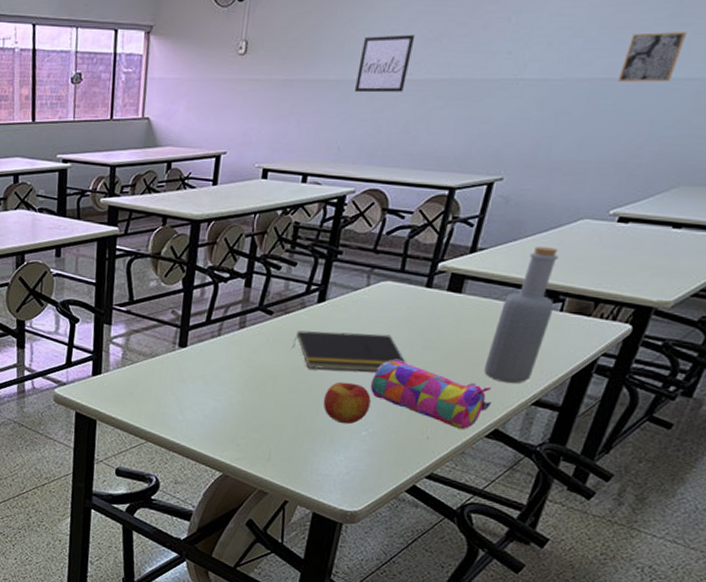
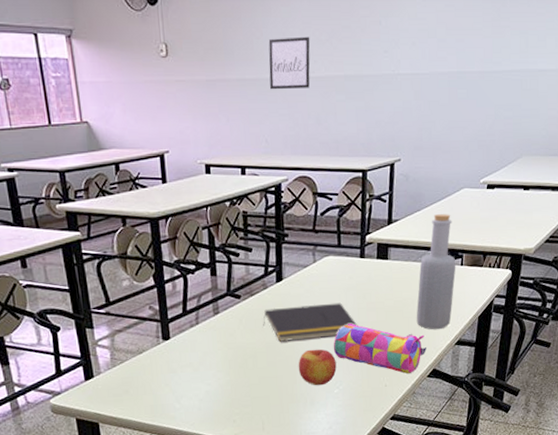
wall art: present [618,32,686,82] -> none [467,33,506,74]

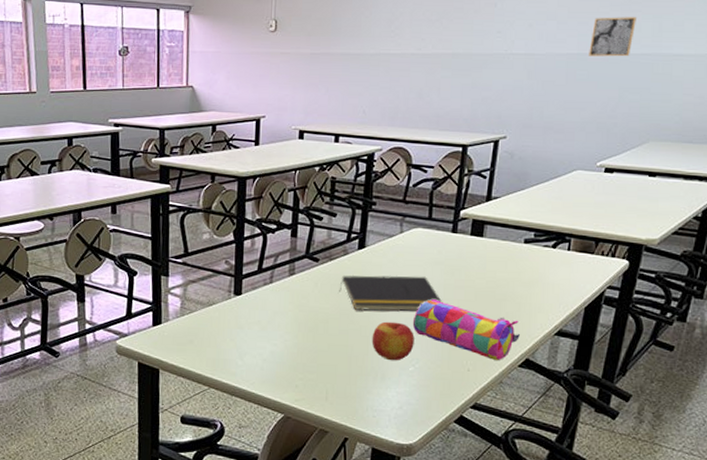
wall art: present [268,36,310,90] -> none [374,16,420,65]
bottle: present [416,214,456,330] -> none [510,195,562,317]
wall art: none [467,33,506,74] -> present [589,17,636,57]

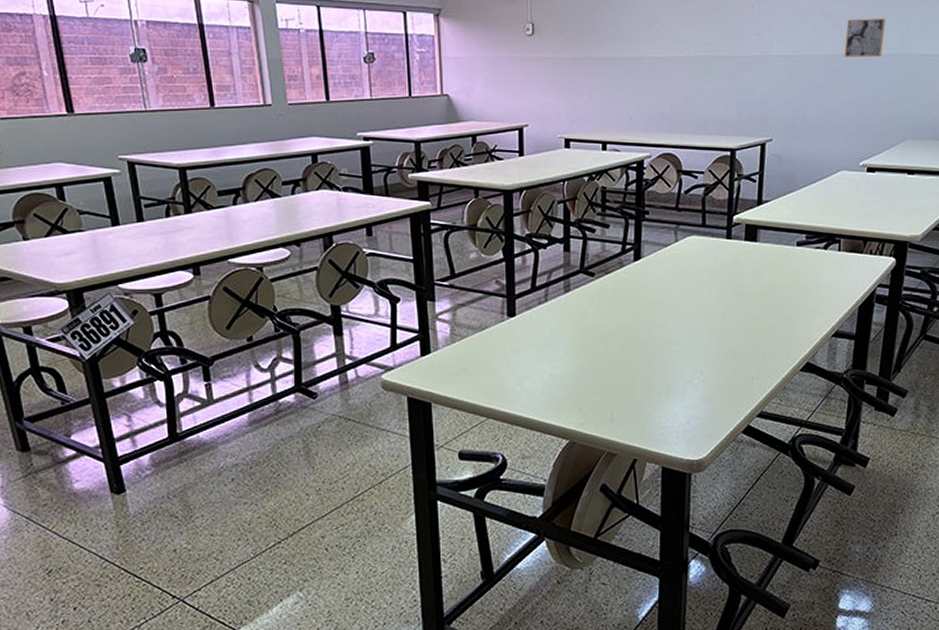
notepad: present [339,274,443,312] -> none [617,285,723,325]
apple: present [371,321,415,361] -> none [654,334,697,375]
pencil case: present [412,299,520,361] -> none [694,308,799,367]

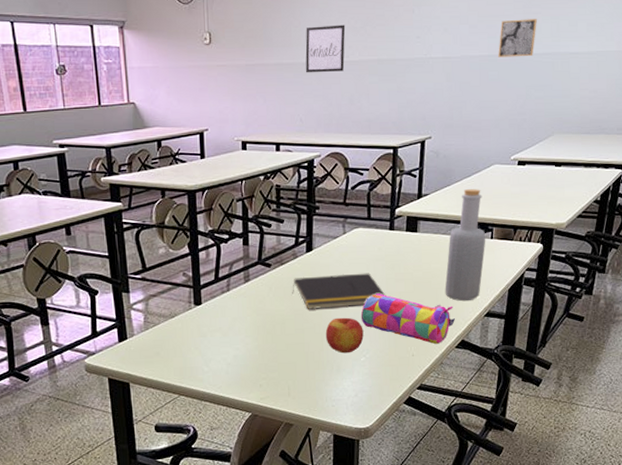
notepad: none [617,285,723,325] -> present [292,273,386,310]
wall art: none [636,18,680,69] -> present [305,24,346,73]
apple: none [654,334,697,375] -> present [325,317,364,354]
pencil case: none [694,308,799,367] -> present [360,293,455,345]
bottle: none [787,196,833,320] -> present [445,189,486,302]

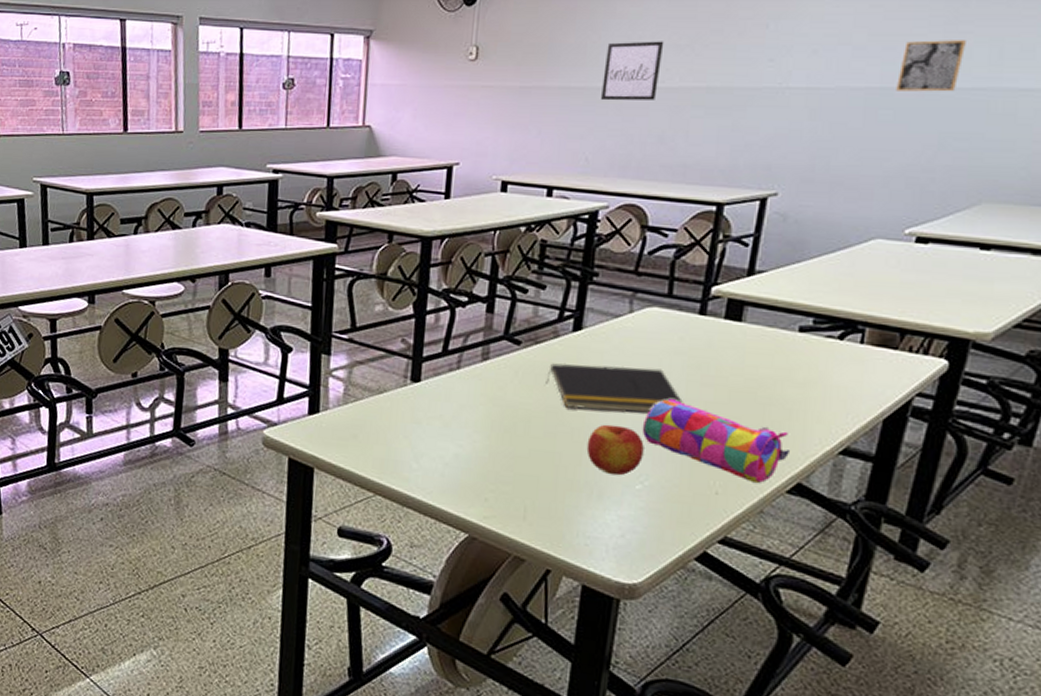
bottle: present [445,189,486,302] -> none [777,269,853,429]

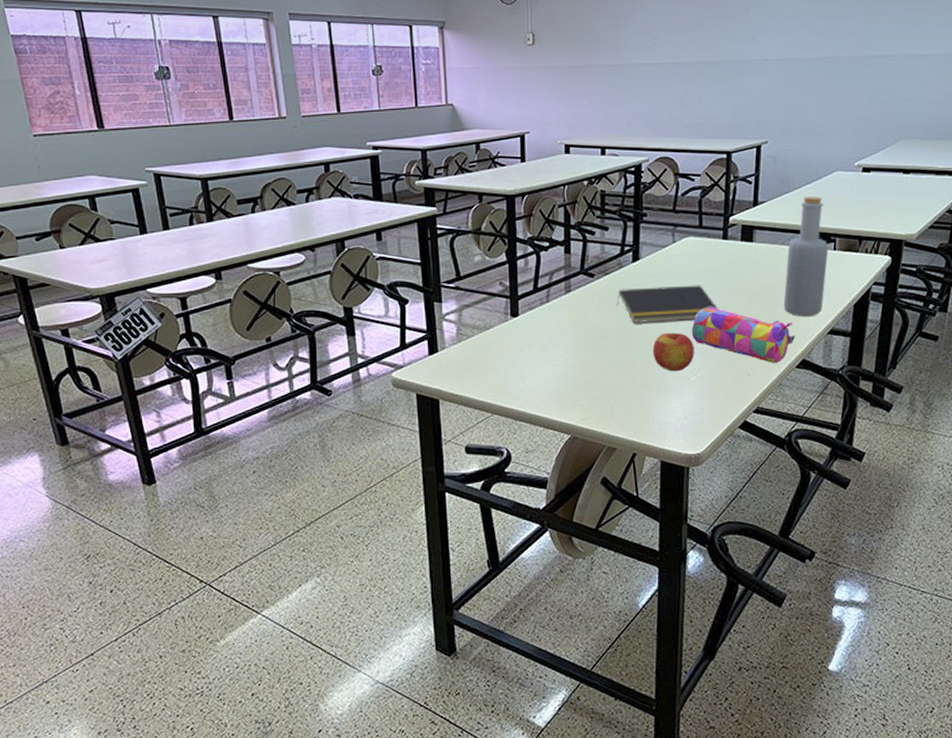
wall art: present [601,41,665,101] -> none [633,25,676,75]
bottle: none [777,269,853,429] -> present [783,197,829,318]
wall art: present [896,40,966,92] -> none [839,20,881,59]

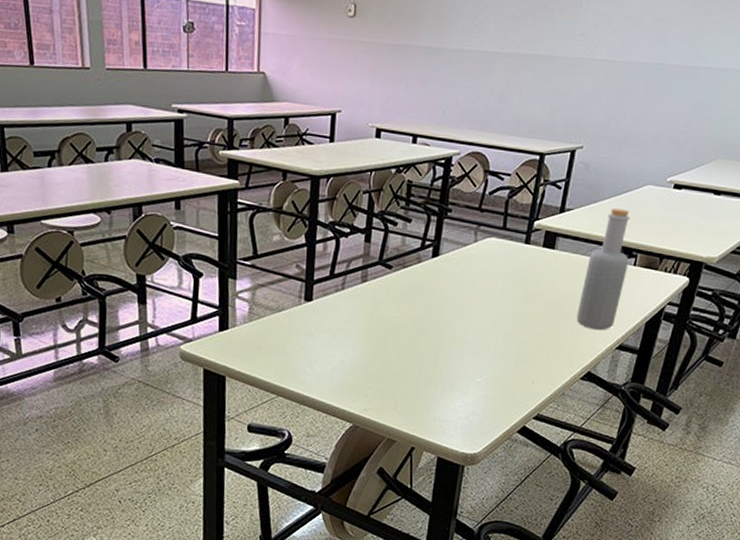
notepad: present [616,285,719,324] -> none [411,283,513,323]
apple: present [652,332,695,372] -> none [441,332,484,372]
pencil case: present [691,307,795,364] -> none [482,311,584,374]

